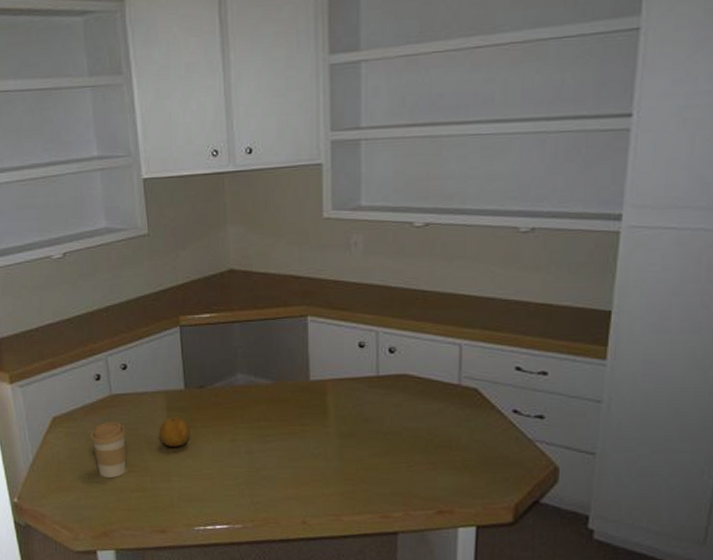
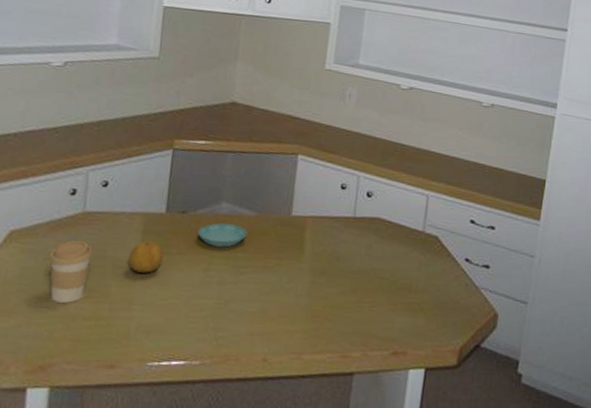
saucer: none [218,395,267,418] -> present [197,223,248,248]

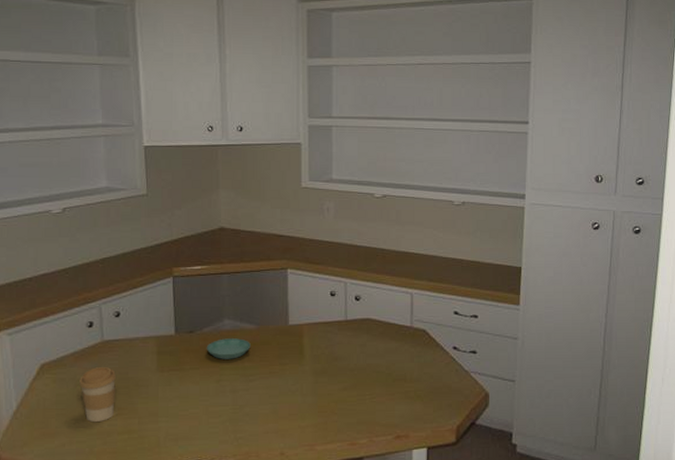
fruit: present [128,240,164,273] -> none [149,360,179,389]

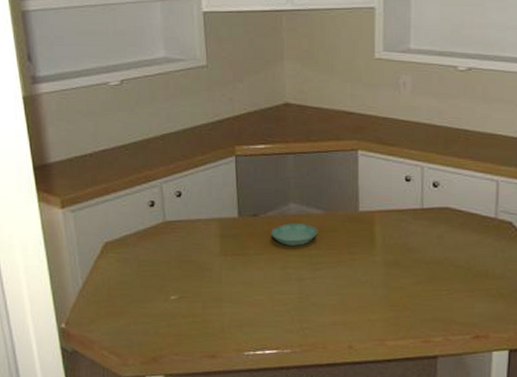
coffee cup: present [79,367,117,422] -> none [143,248,180,303]

